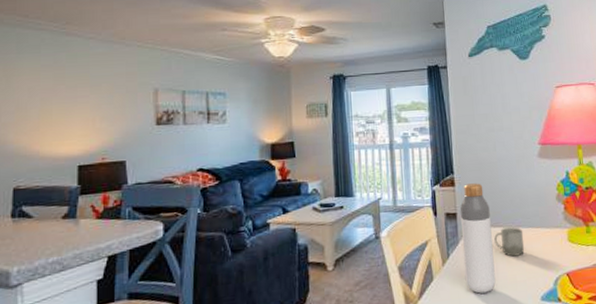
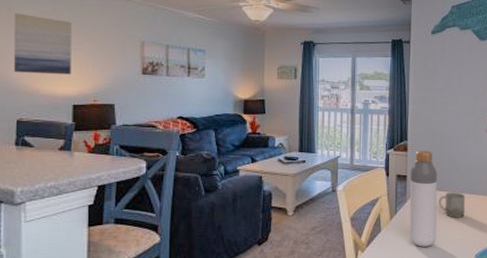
wall art: none [10,68,76,135] -> present [13,13,72,75]

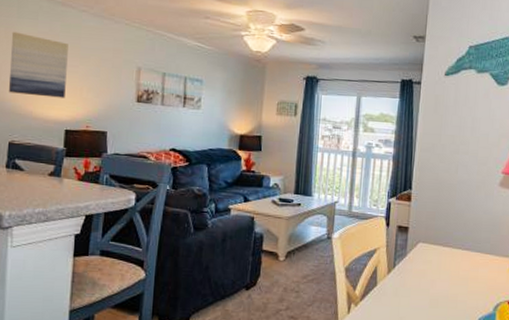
bottle: present [409,150,437,247] -> none [407,201,442,306]
cup: present [439,192,466,218] -> none [442,249,472,277]

